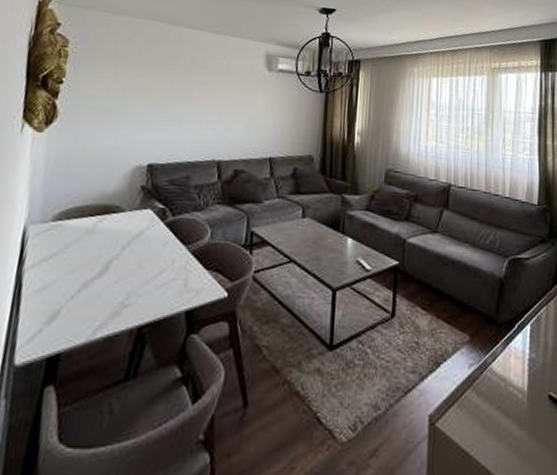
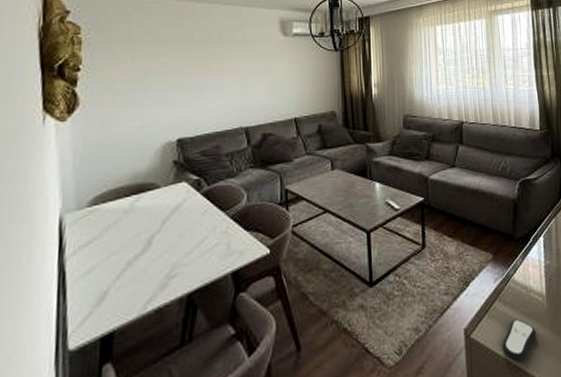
remote control: none [470,414,512,462] -> present [501,319,537,361]

